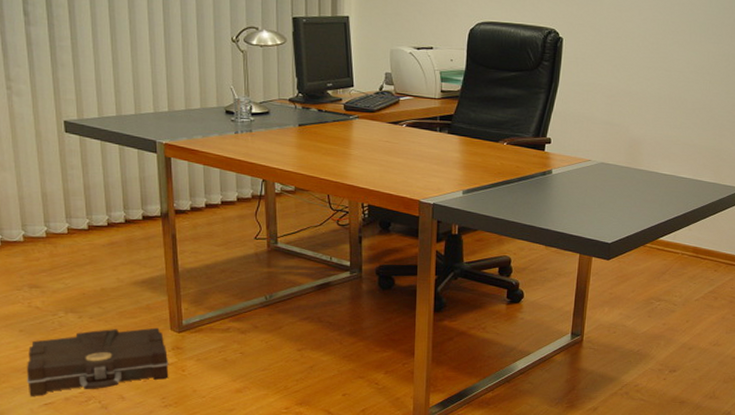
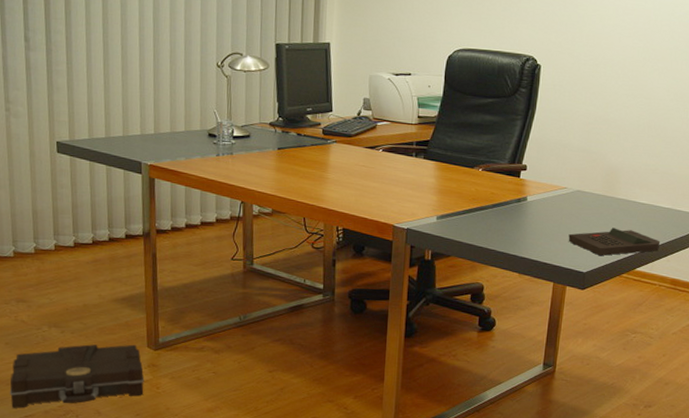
calculator: none [593,199,683,226] -> present [568,228,661,256]

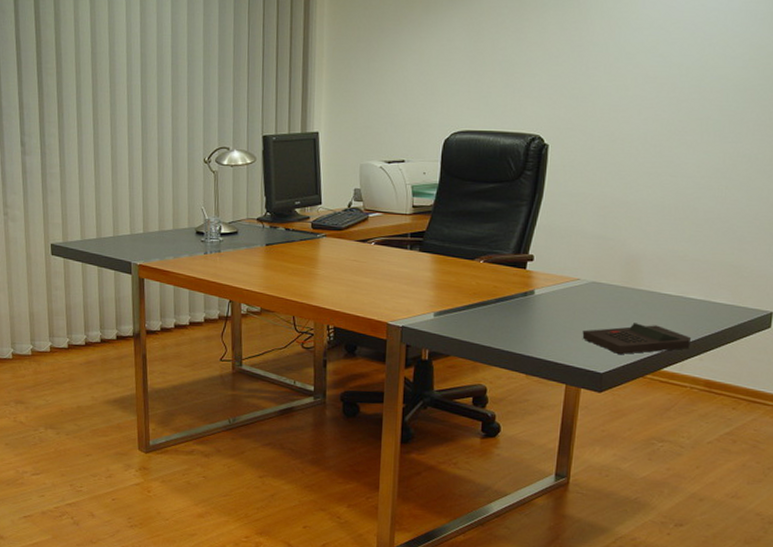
briefcase: present [9,344,145,408] -> none [9,446,136,508]

